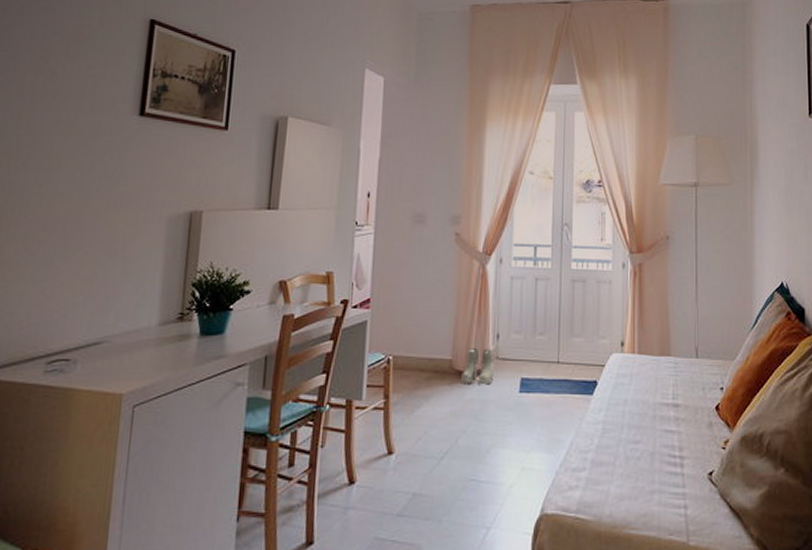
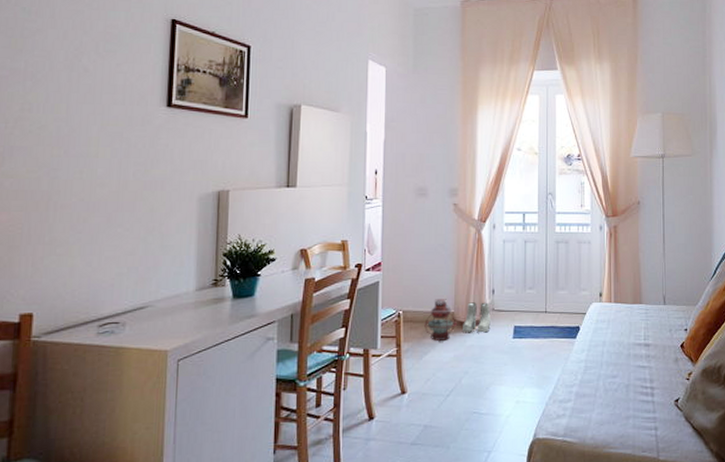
lantern: none [417,343,454,392] -> present [424,299,457,341]

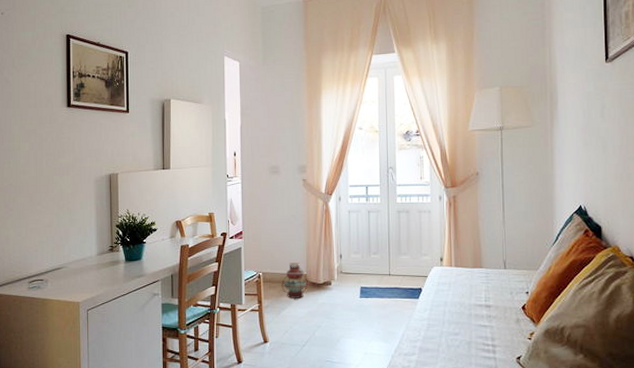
boots: present [463,302,491,333] -> none [315,266,339,293]

